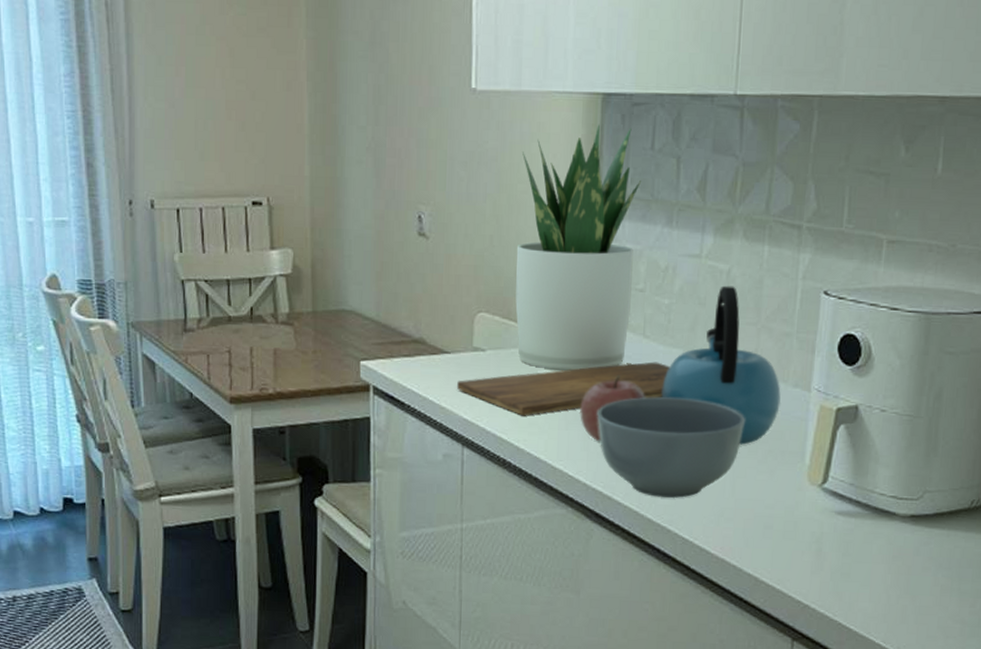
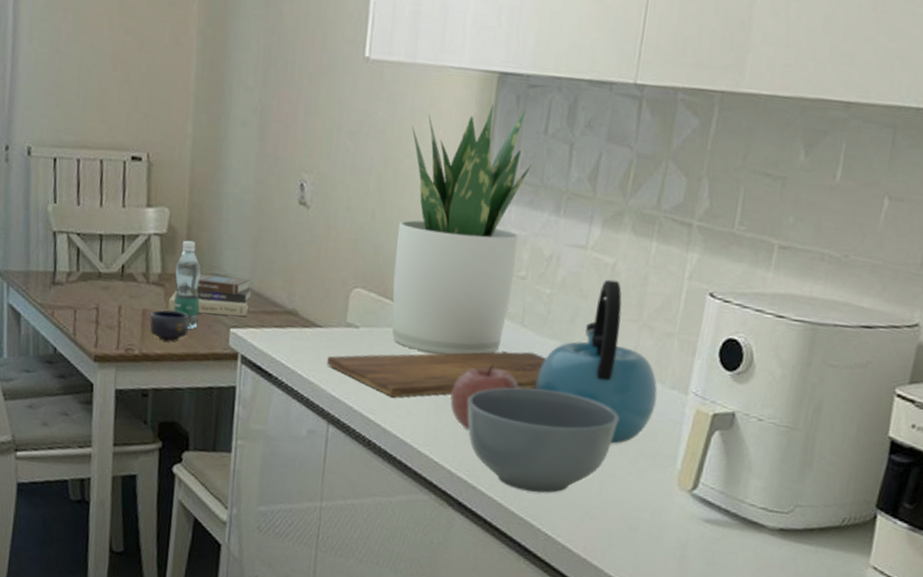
mug: none [281,347,320,378] -> present [149,310,190,341]
books: none [298,310,379,349] -> present [168,273,253,317]
bottle: none [302,278,329,365] -> present [174,240,201,329]

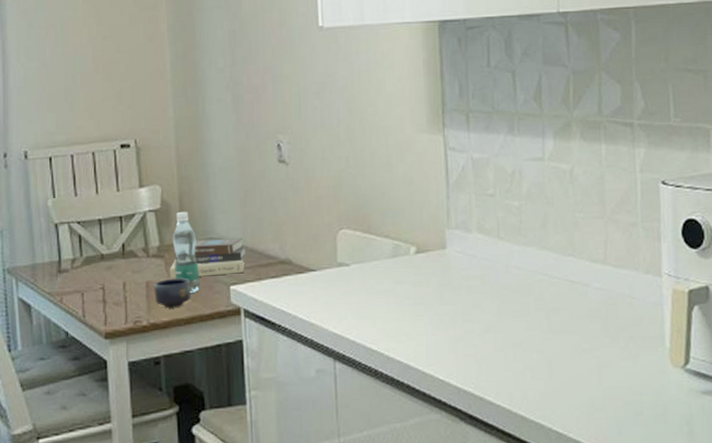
cutting board: present [327,351,547,398] -> none [325,261,527,325]
planter: present [392,103,532,355] -> none [370,48,484,278]
fruit: present [450,363,519,429] -> none [444,277,507,343]
bowl: present [467,387,619,493] -> none [461,293,603,393]
kettle: present [535,279,658,444] -> none [521,184,636,334]

